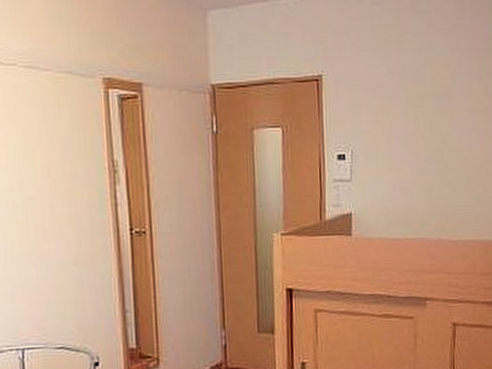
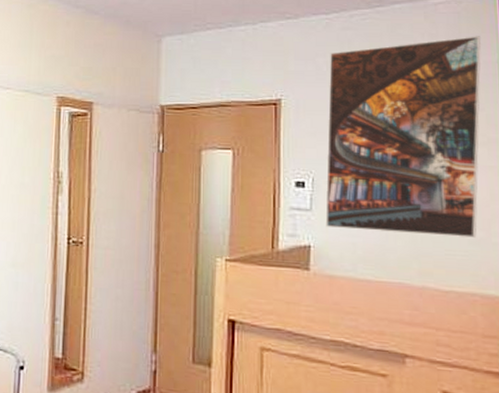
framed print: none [362,12,481,196] -> present [325,36,481,238]

